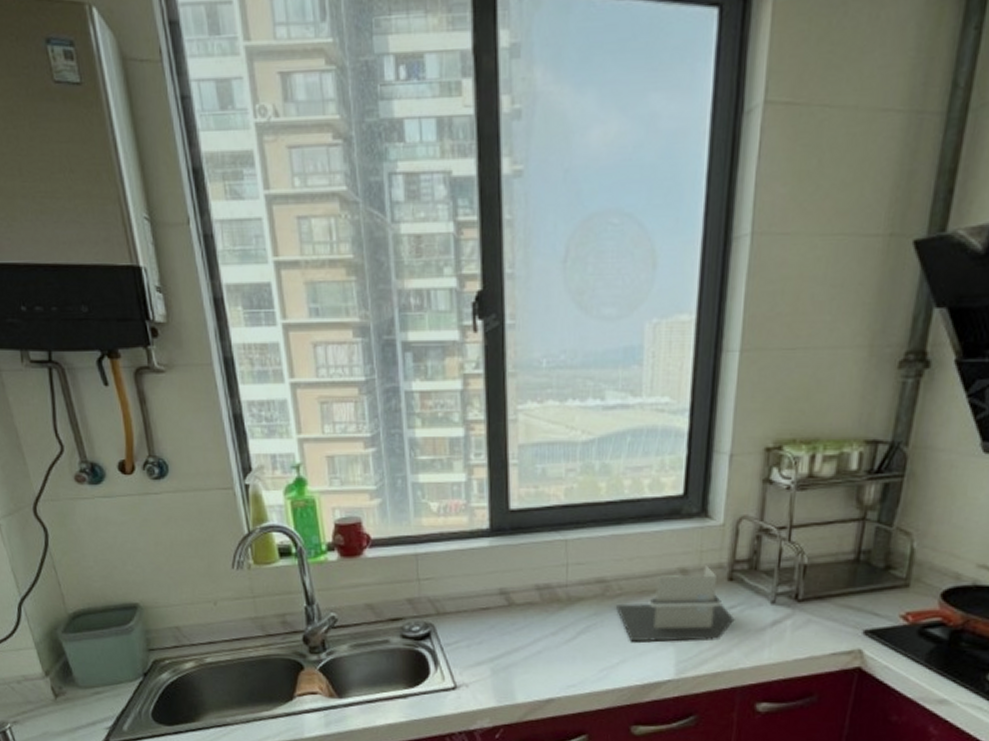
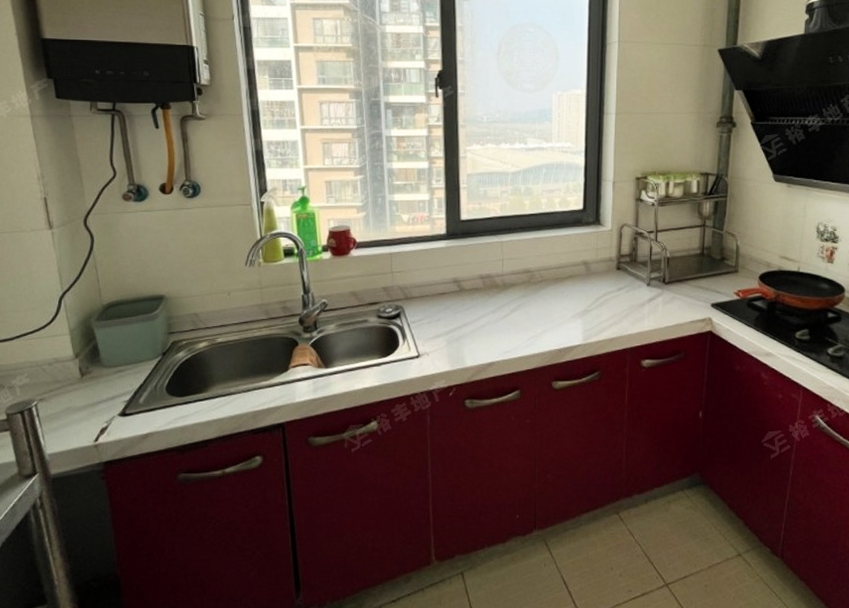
architectural model: present [617,565,735,643] -> none [539,259,623,317]

